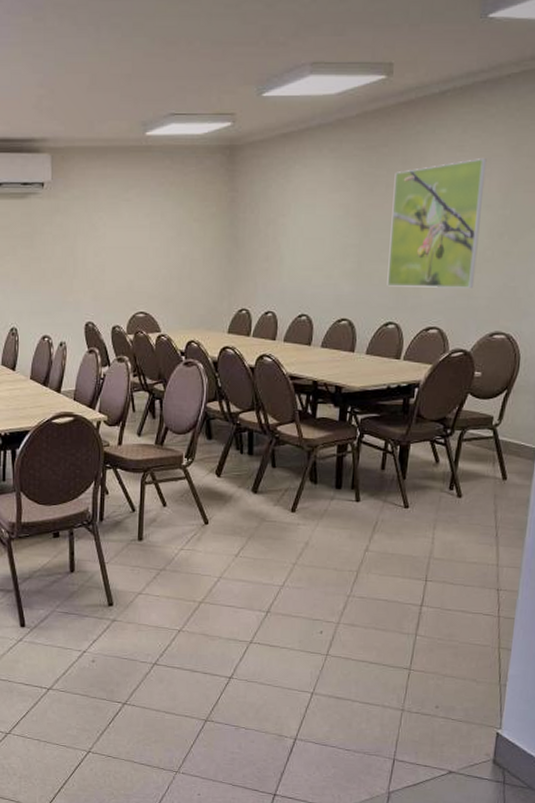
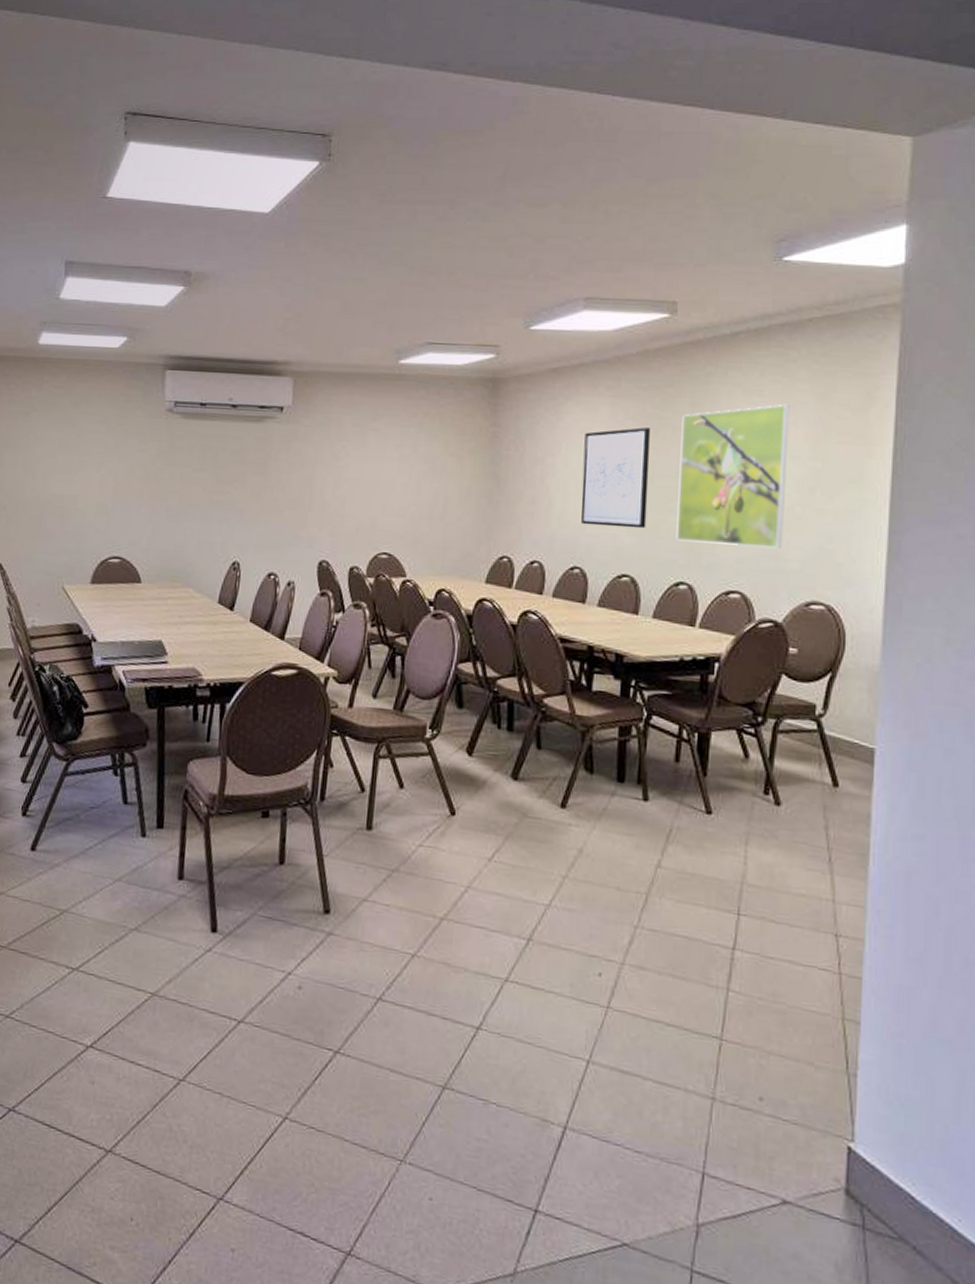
wall art: none [307,186,368,278] -> present [581,427,651,529]

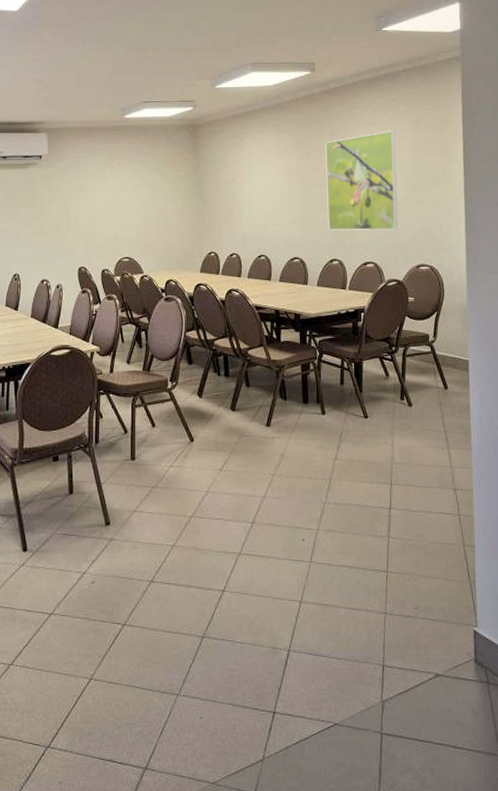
wall art: present [581,427,651,529] -> none [260,153,307,225]

